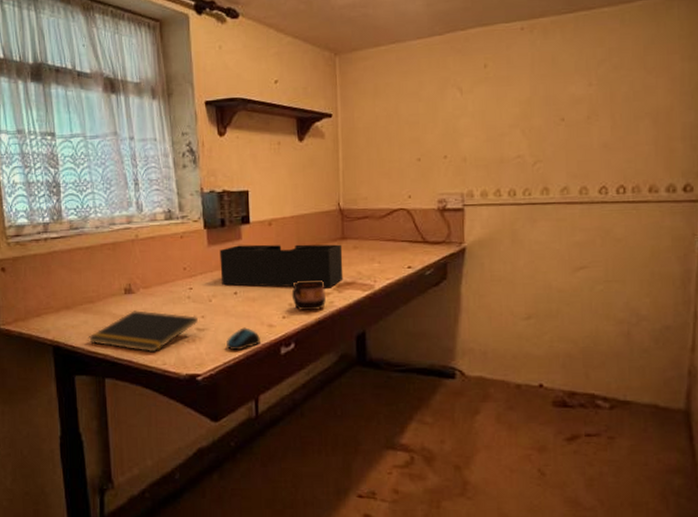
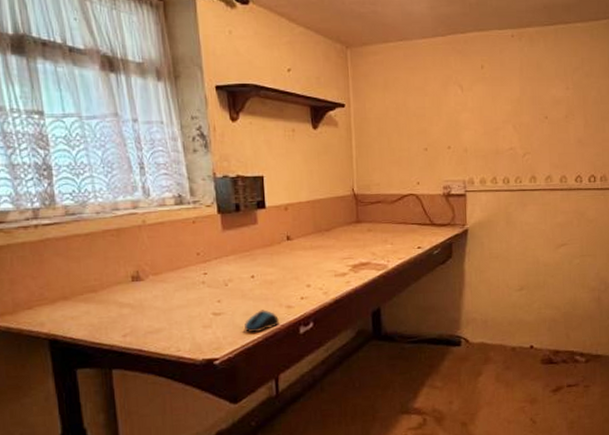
notepad: present [88,310,198,353] -> none [90,298,214,340]
desk organizer: present [219,244,344,288] -> none [235,227,359,270]
cup: present [291,279,326,311] -> none [309,261,343,292]

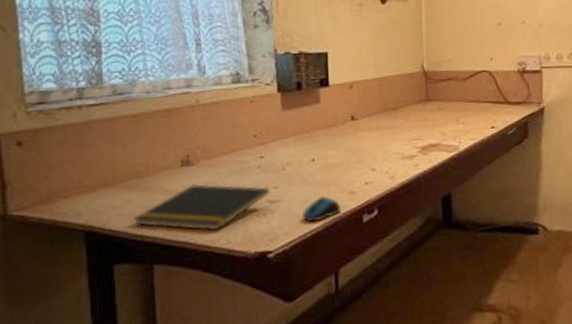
notepad: none [90,298,214,340] -> present [132,184,269,231]

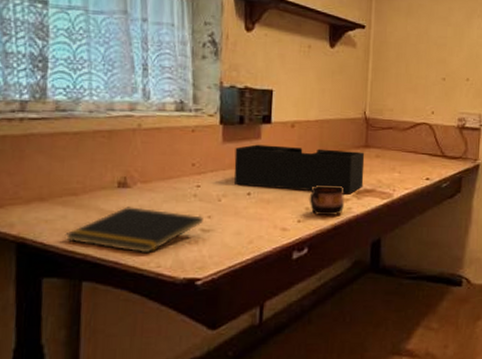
desk organizer: none [295,106,428,153] -> present [234,144,365,194]
computer mouse: present [301,196,341,221] -> none [232,230,272,253]
cup: none [374,142,410,176] -> present [309,184,345,216]

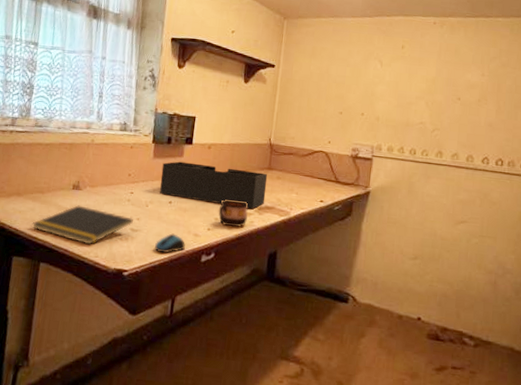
computer mouse: none [232,230,272,253] -> present [154,233,185,253]

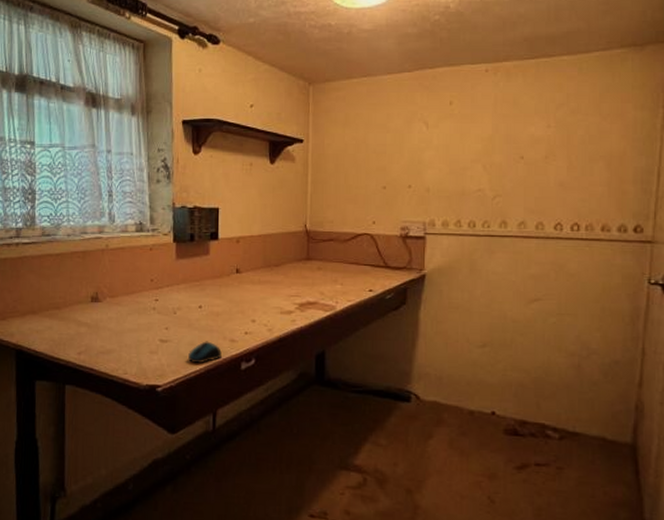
notepad: present [32,205,133,245] -> none [51,319,161,362]
desk organizer: present [160,161,268,210] -> none [186,260,307,307]
cup: present [218,199,249,227] -> none [254,297,288,328]

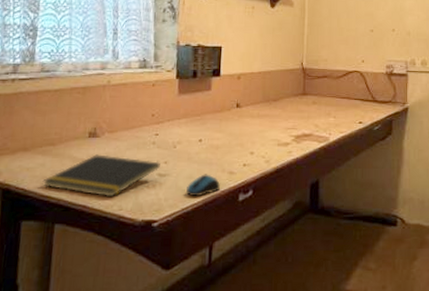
notepad: none [51,319,161,362] -> present [42,154,160,198]

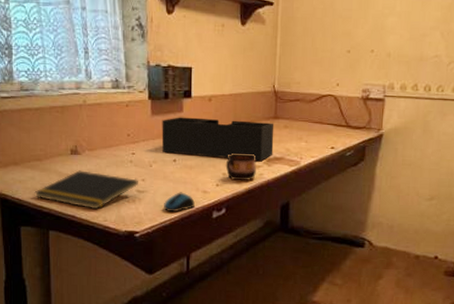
desk organizer: none [187,95,303,139] -> present [161,117,274,162]
cup: none [253,130,285,160] -> present [225,152,257,181]

